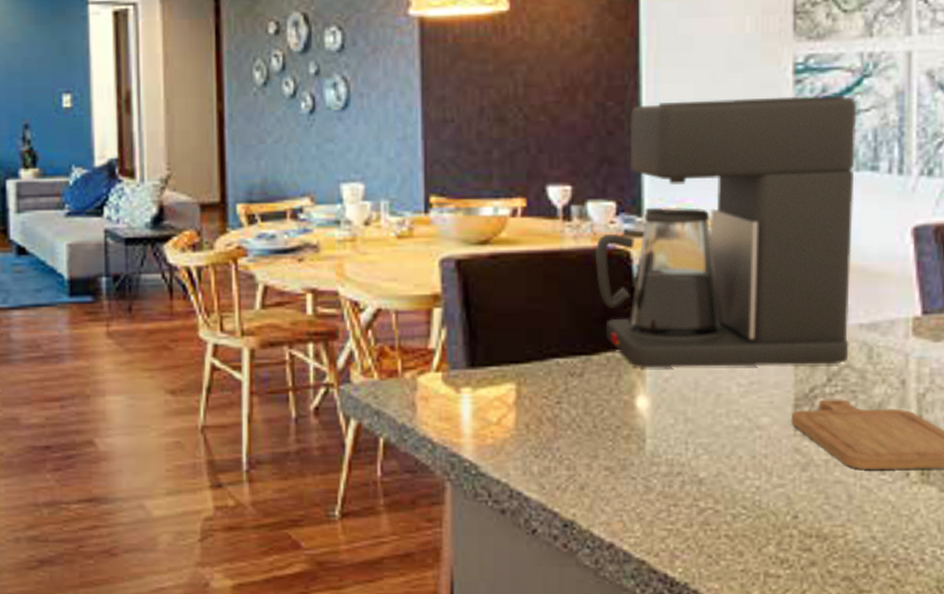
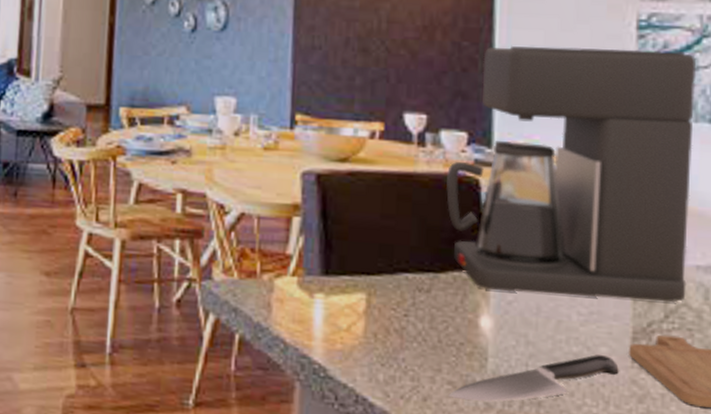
kitchen knife: none [606,426,781,485] -> present [448,355,619,402]

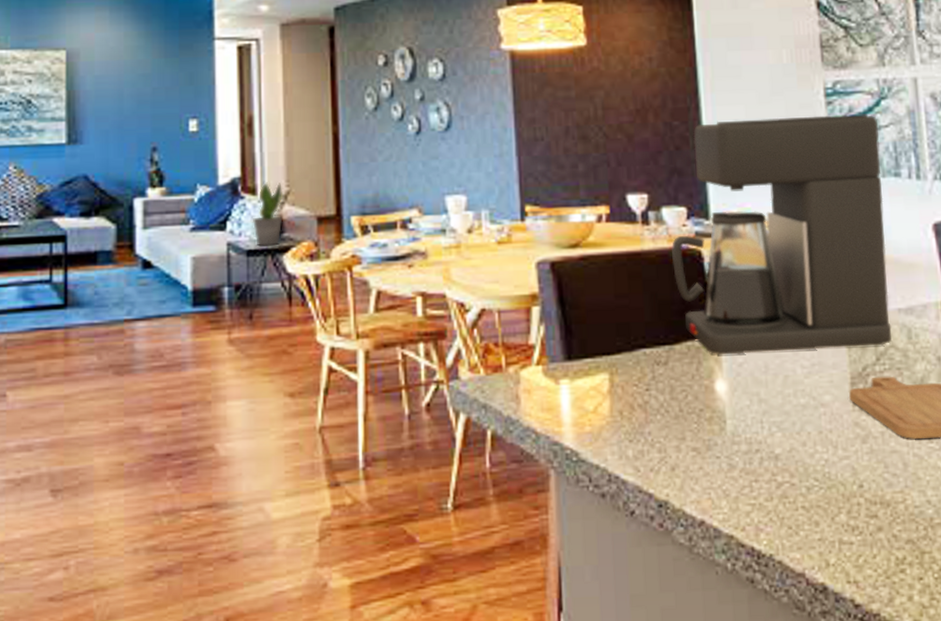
potted plant: none [24,66,56,129] -> present [252,182,283,247]
kitchen knife: present [448,355,619,402] -> none [694,403,843,465]

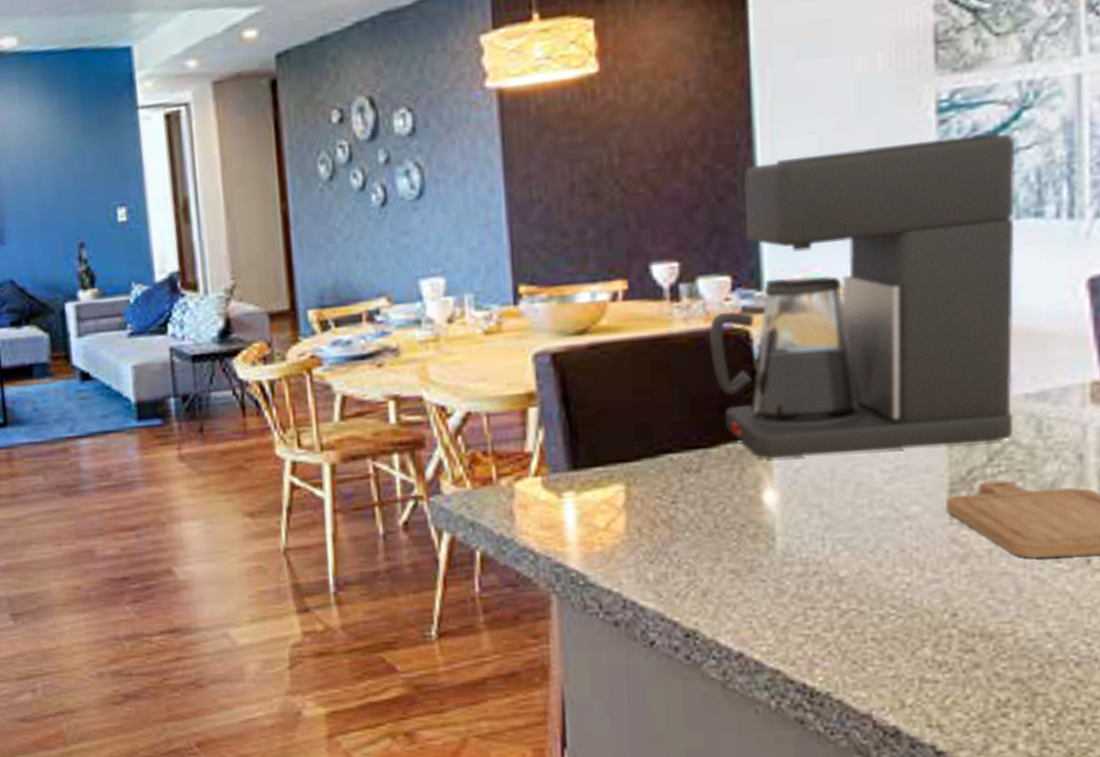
potted plant: present [252,182,283,247] -> none [195,275,230,351]

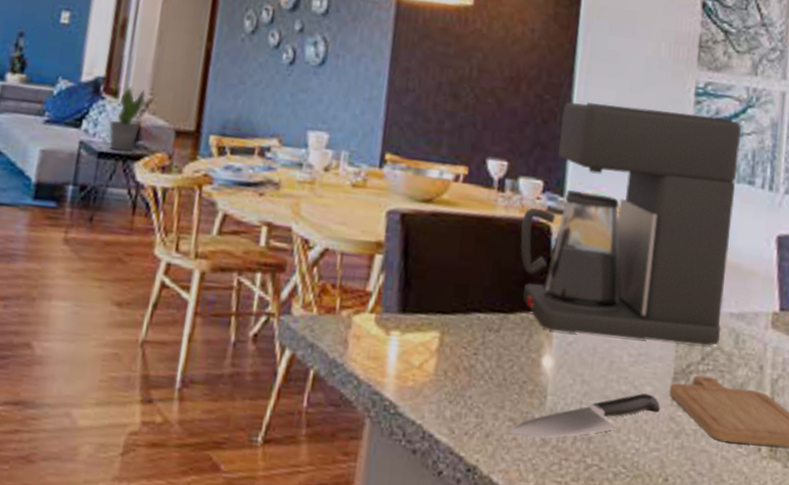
potted plant: none [195,275,230,351] -> present [108,86,146,152]
kitchen knife: none [732,515,935,589] -> present [509,393,660,438]

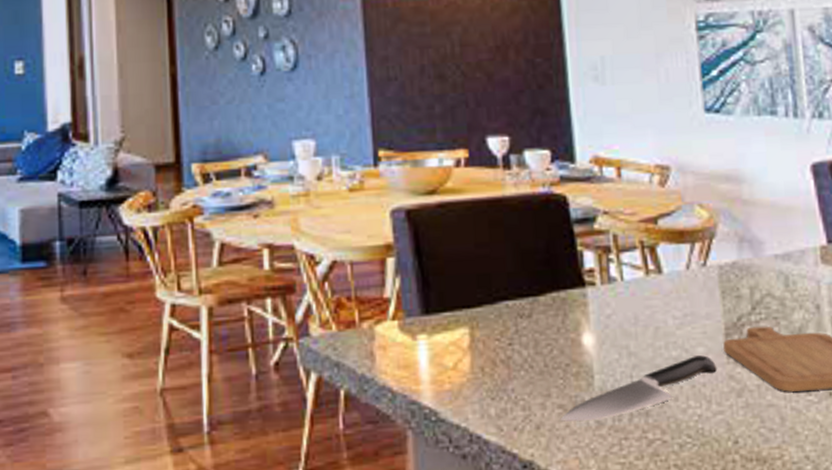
potted plant: present [108,86,146,152] -> none [84,128,118,197]
coffee maker: present [520,101,741,346] -> none [535,48,769,306]

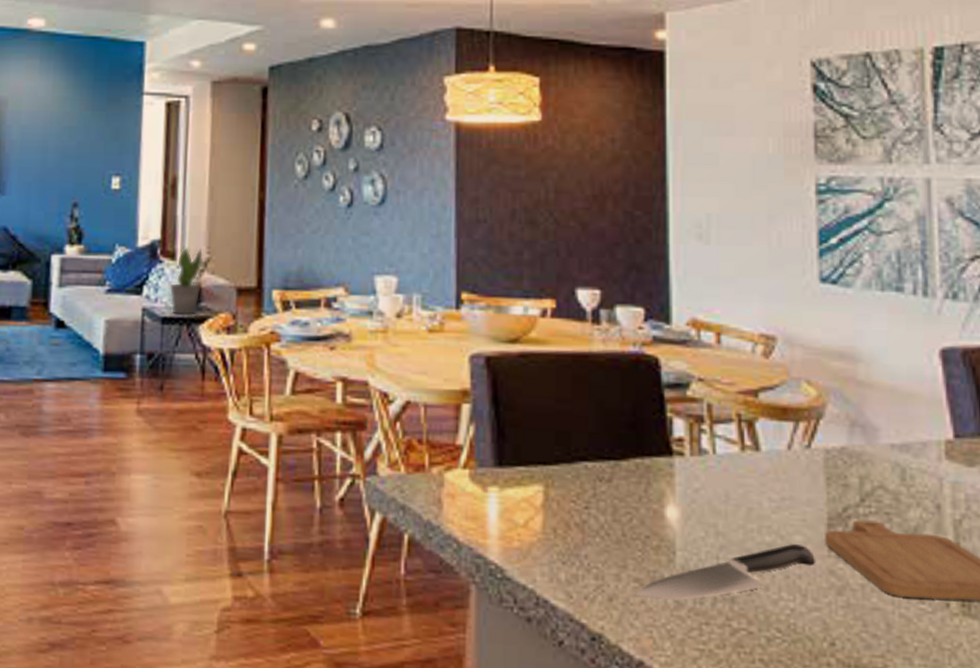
potted plant: none [84,128,118,197] -> present [169,247,203,315]

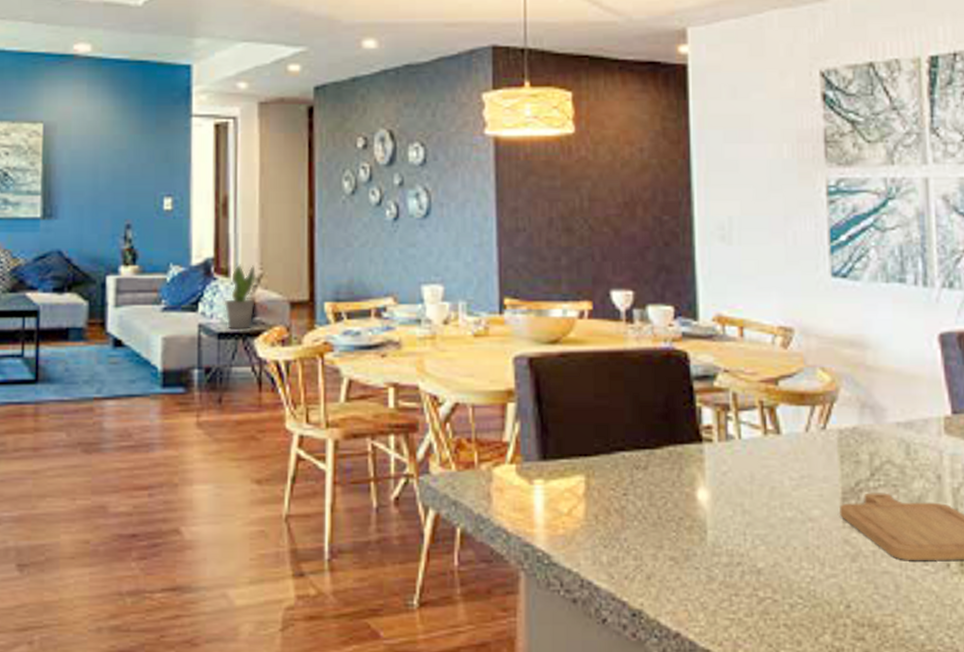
kitchen knife: present [635,544,815,600] -> none [671,518,832,575]

